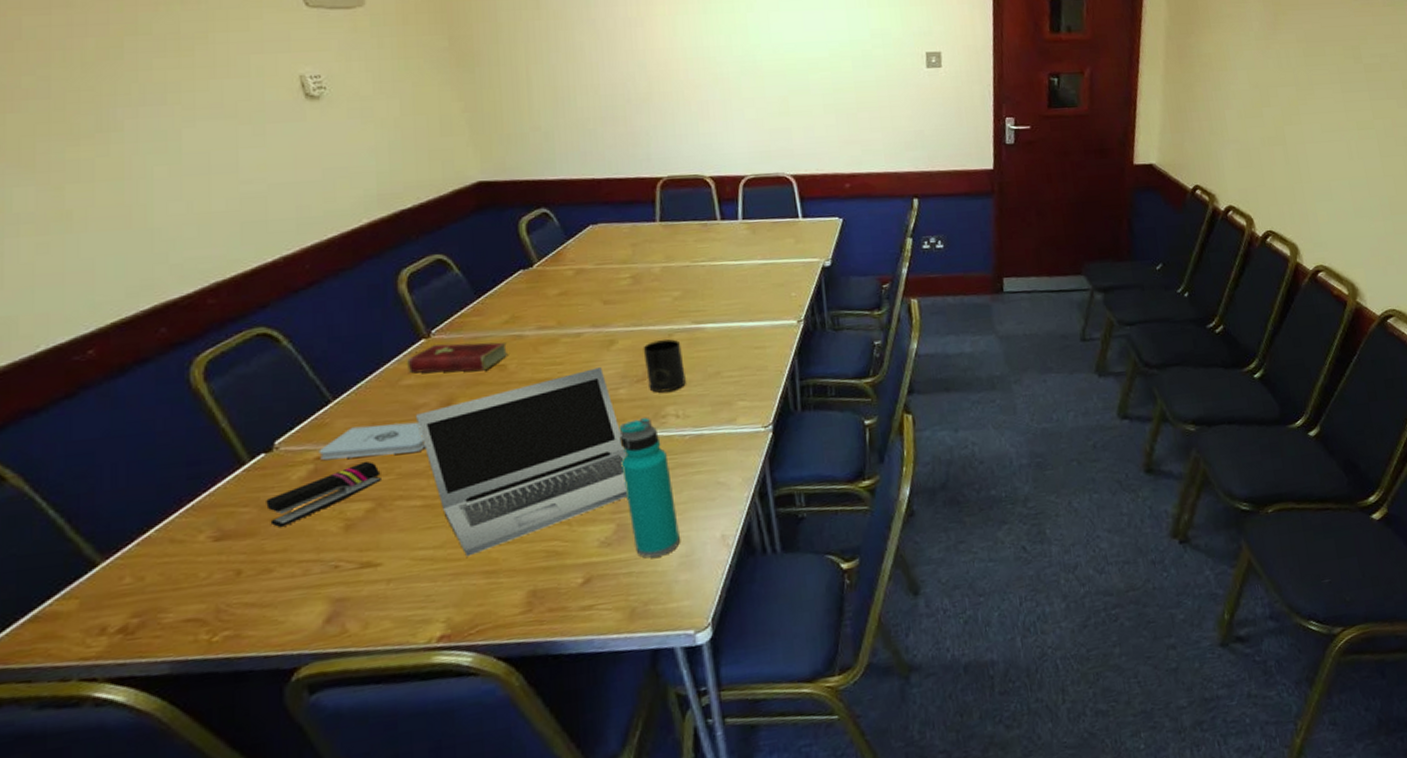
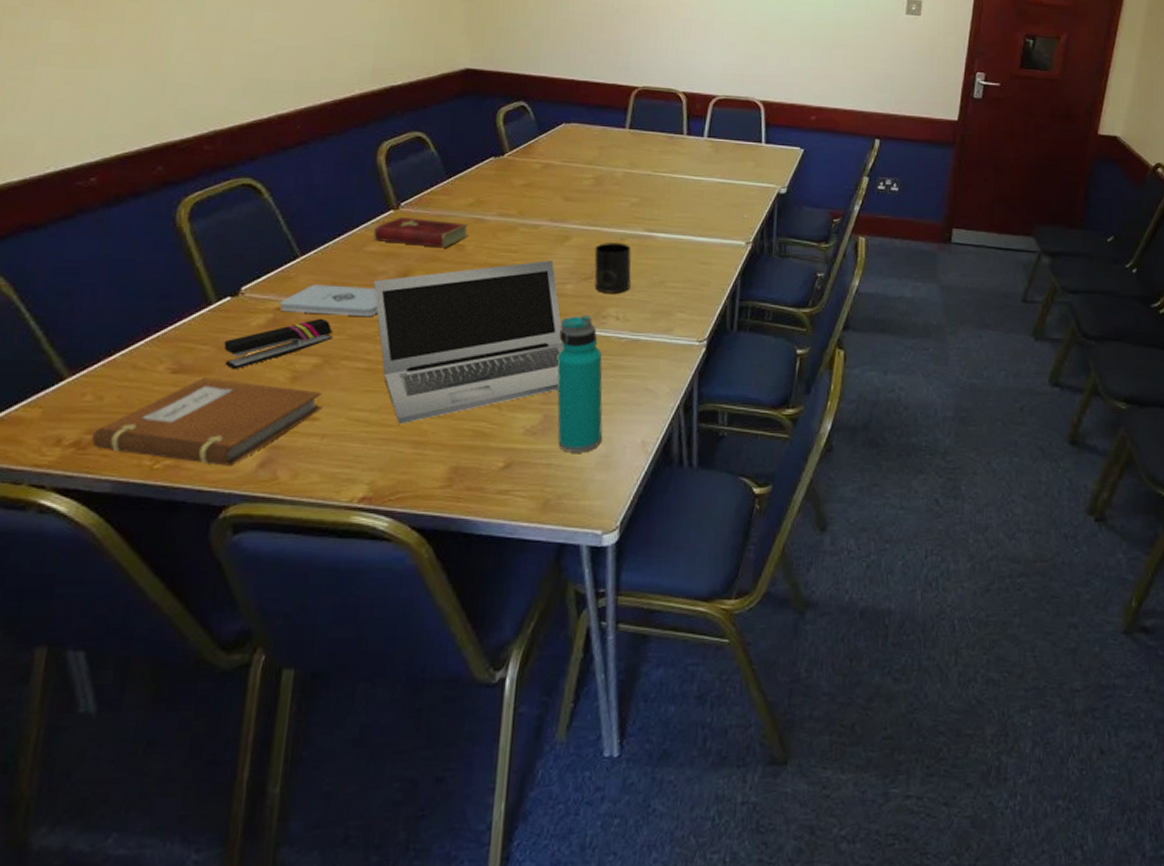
notebook: none [140,536,384,631] -> present [92,377,324,466]

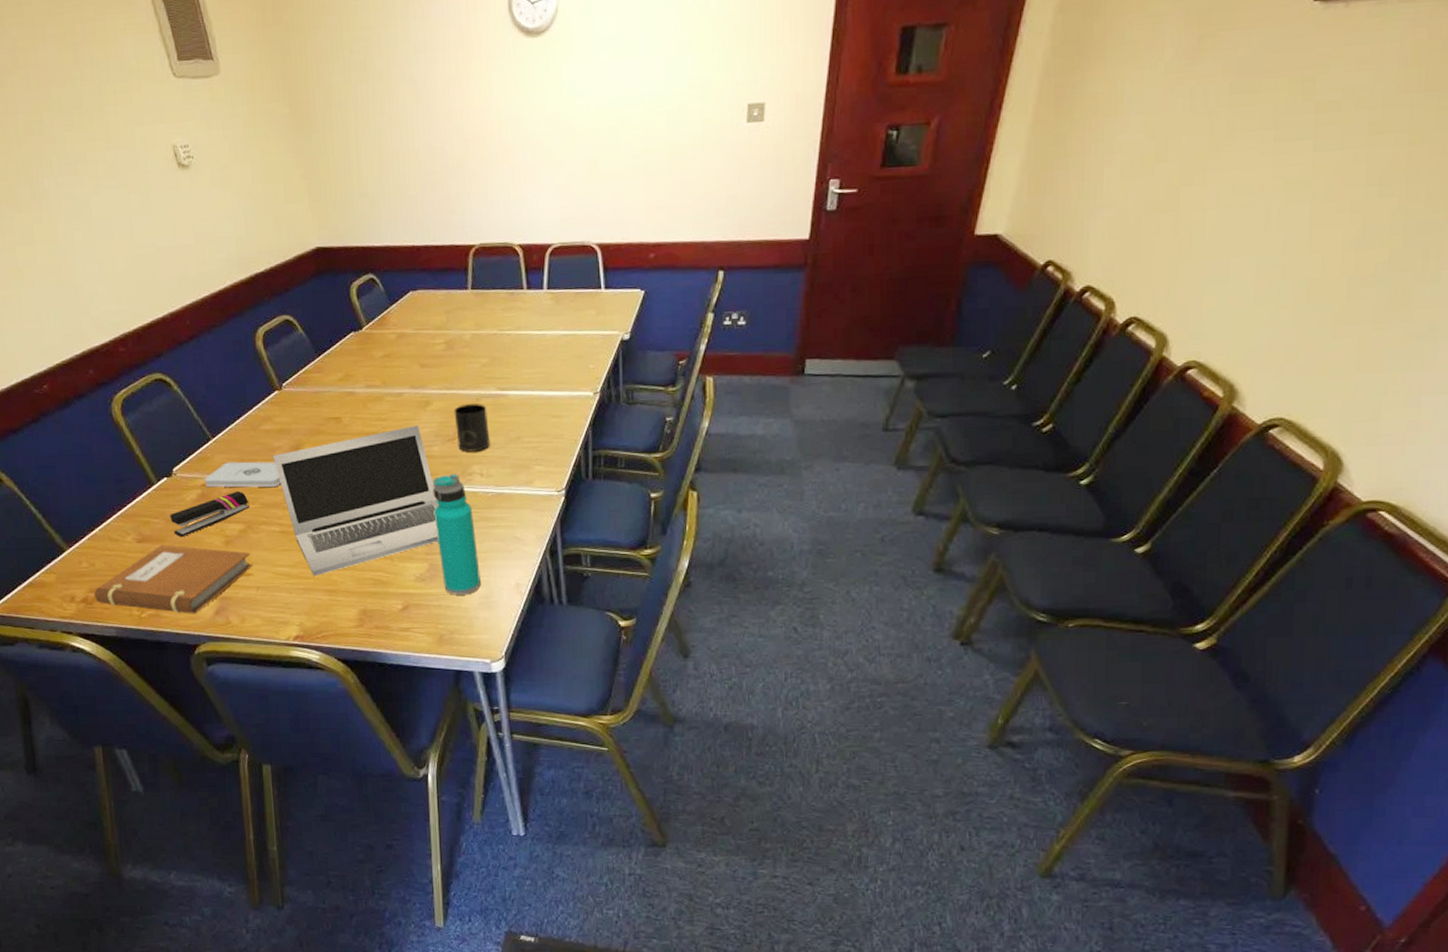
hardcover book: present [373,216,469,248] -> none [265,395,343,422]

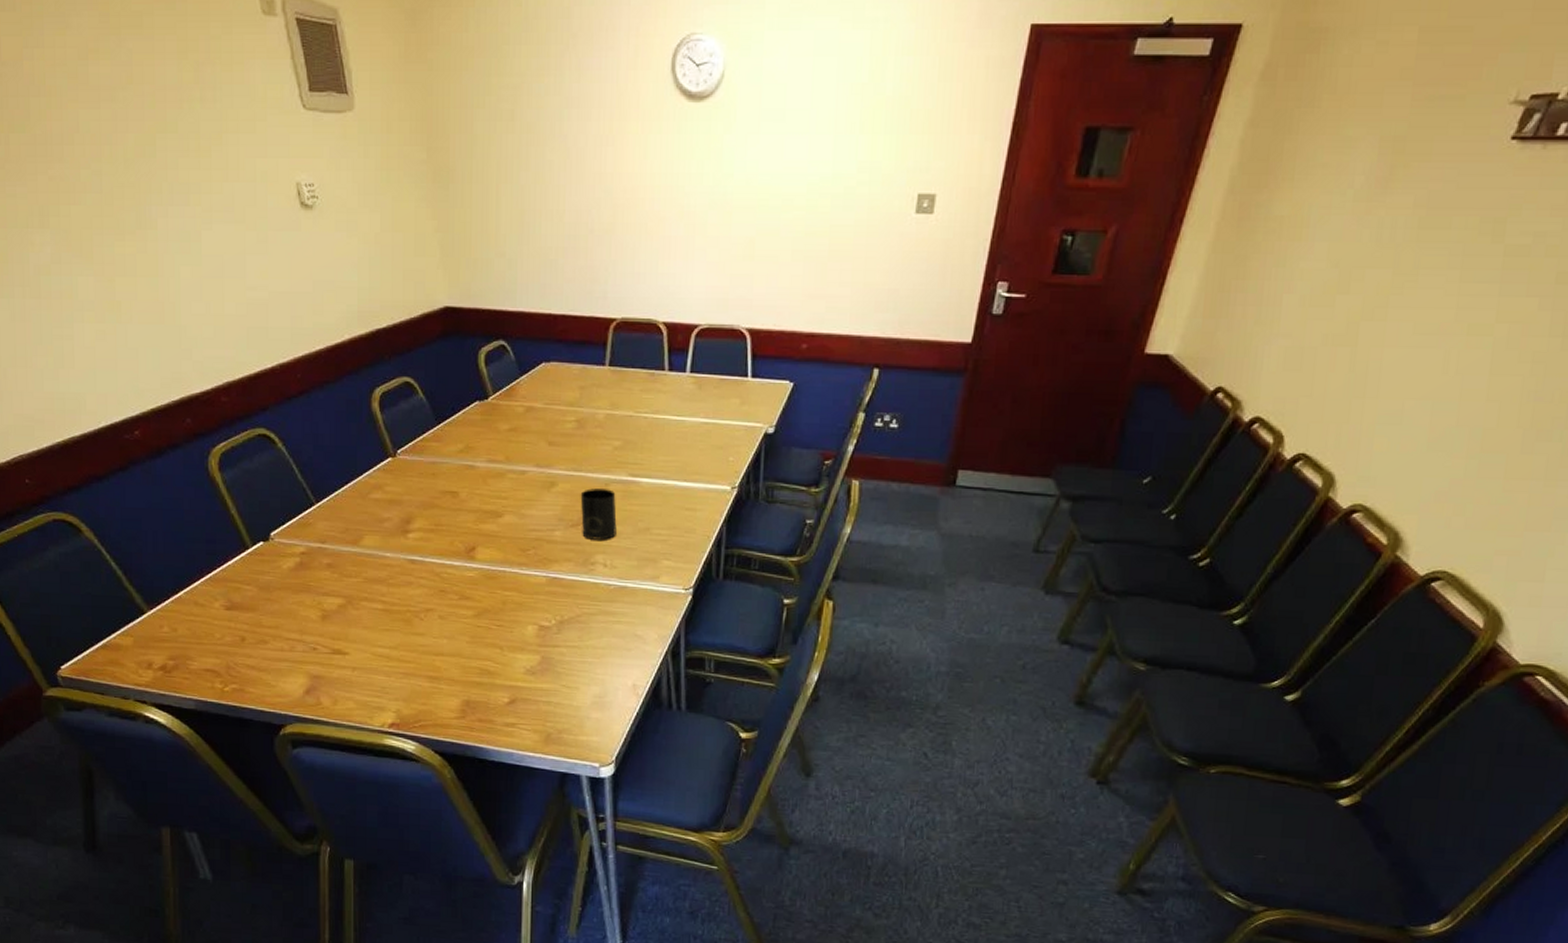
notebook: present [94,545,254,614] -> none [174,614,351,692]
stapler: present [170,490,251,538] -> none [263,562,353,608]
notepad: present [204,461,282,488] -> none [304,530,388,561]
laptop: present [272,426,439,577] -> none [380,507,556,661]
water bottle: present [432,473,481,595] -> none [550,561,595,693]

